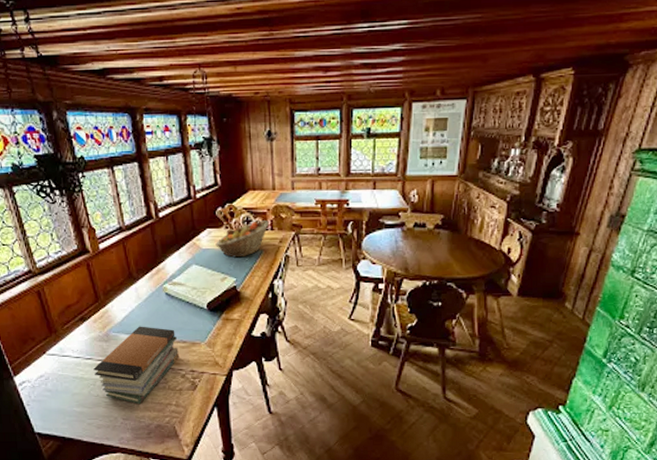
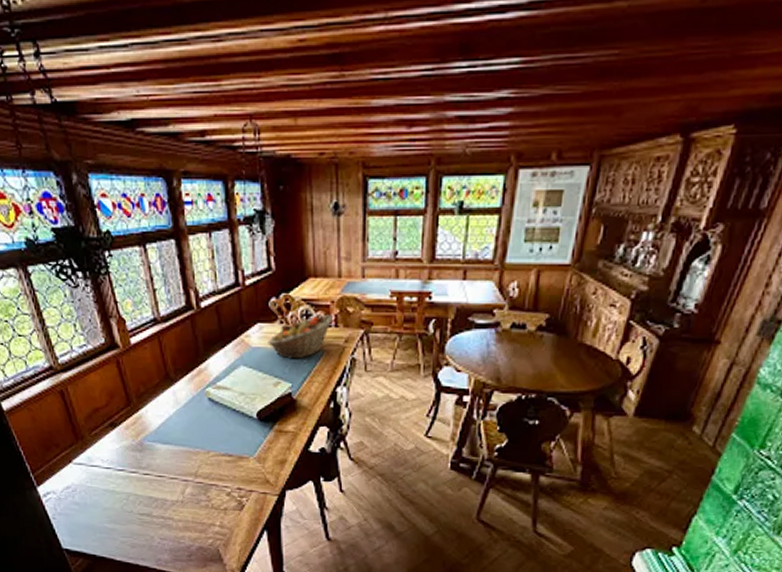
book stack: present [93,326,180,405] -> none [126,435,225,524]

